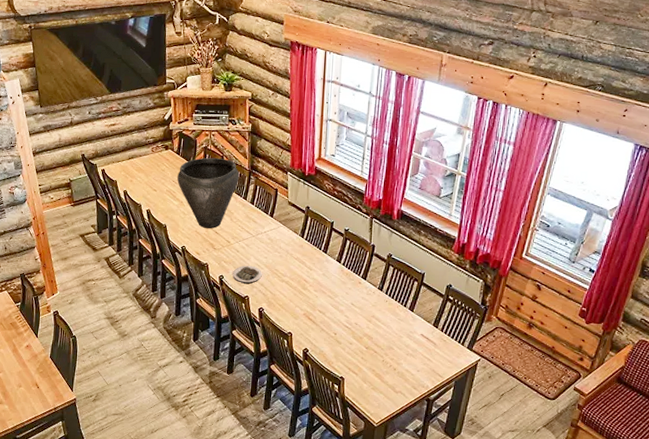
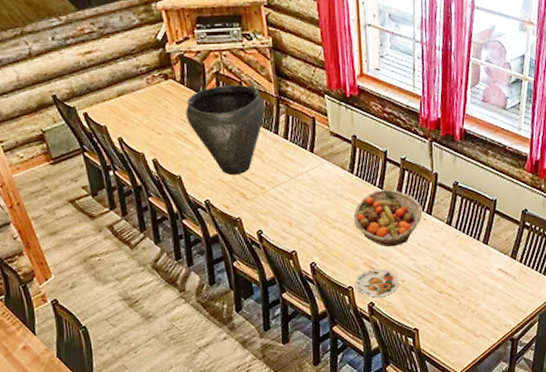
plate: present [233,265,262,284] -> none [273,214,309,237]
plate: none [294,320,332,345] -> present [354,268,399,298]
fruit basket: none [299,253,359,303] -> present [353,189,423,247]

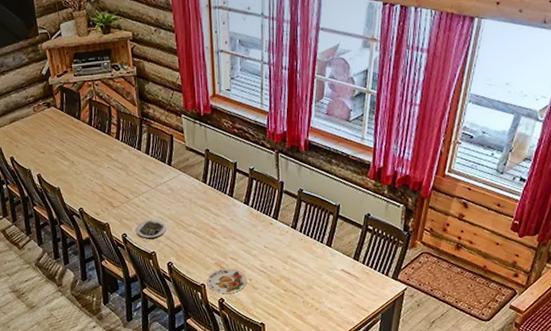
vase: present [186,85,266,176] -> none [64,109,130,187]
plate: none [273,214,309,237] -> present [136,219,167,239]
fruit basket: present [353,189,423,247] -> none [206,197,269,249]

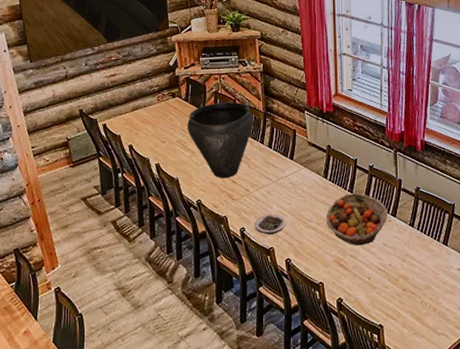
vase: none [64,109,130,187] -> present [187,102,254,179]
fruit basket: none [206,197,269,249] -> present [326,193,388,246]
plate: present [206,268,247,294] -> none [325,266,366,294]

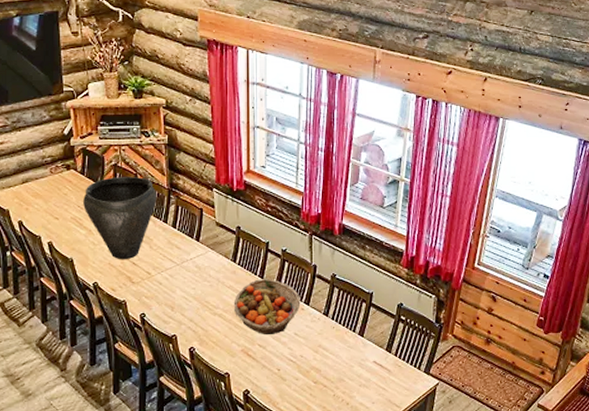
plate: present [255,214,286,234] -> none [156,299,190,321]

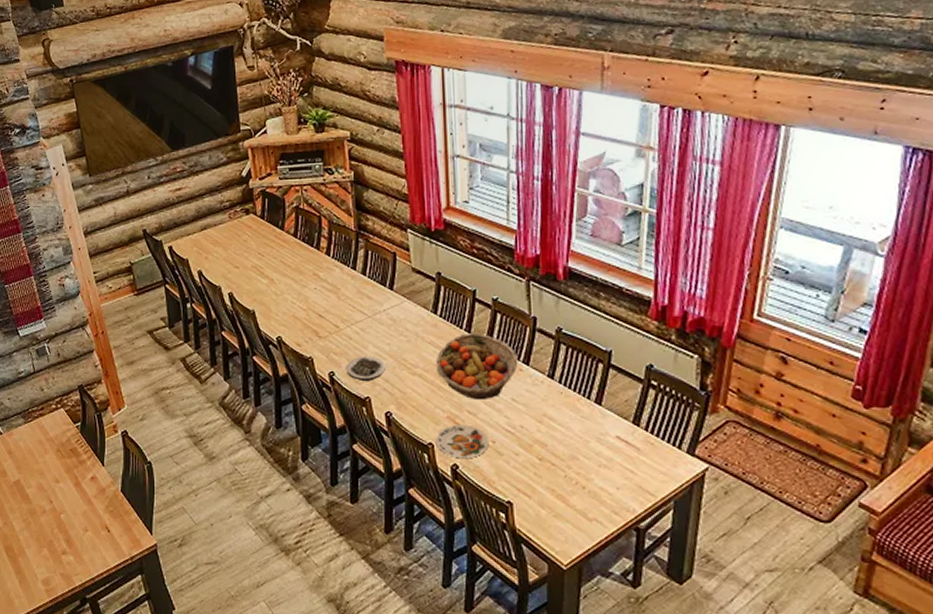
vase: present [83,177,157,260] -> none [264,219,344,312]
plate: none [156,299,190,321] -> present [346,356,385,381]
plate: none [231,356,275,385] -> present [435,424,489,459]

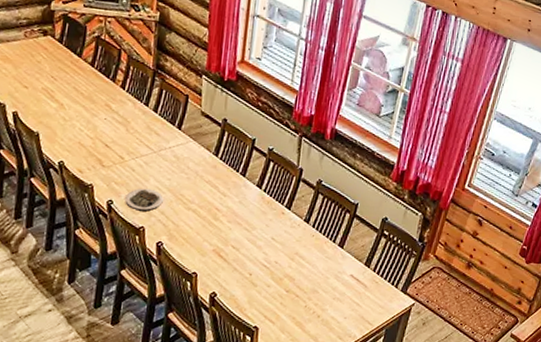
fruit basket: present [435,333,518,400] -> none [209,176,282,237]
plate: present [435,424,489,459] -> none [199,257,247,288]

